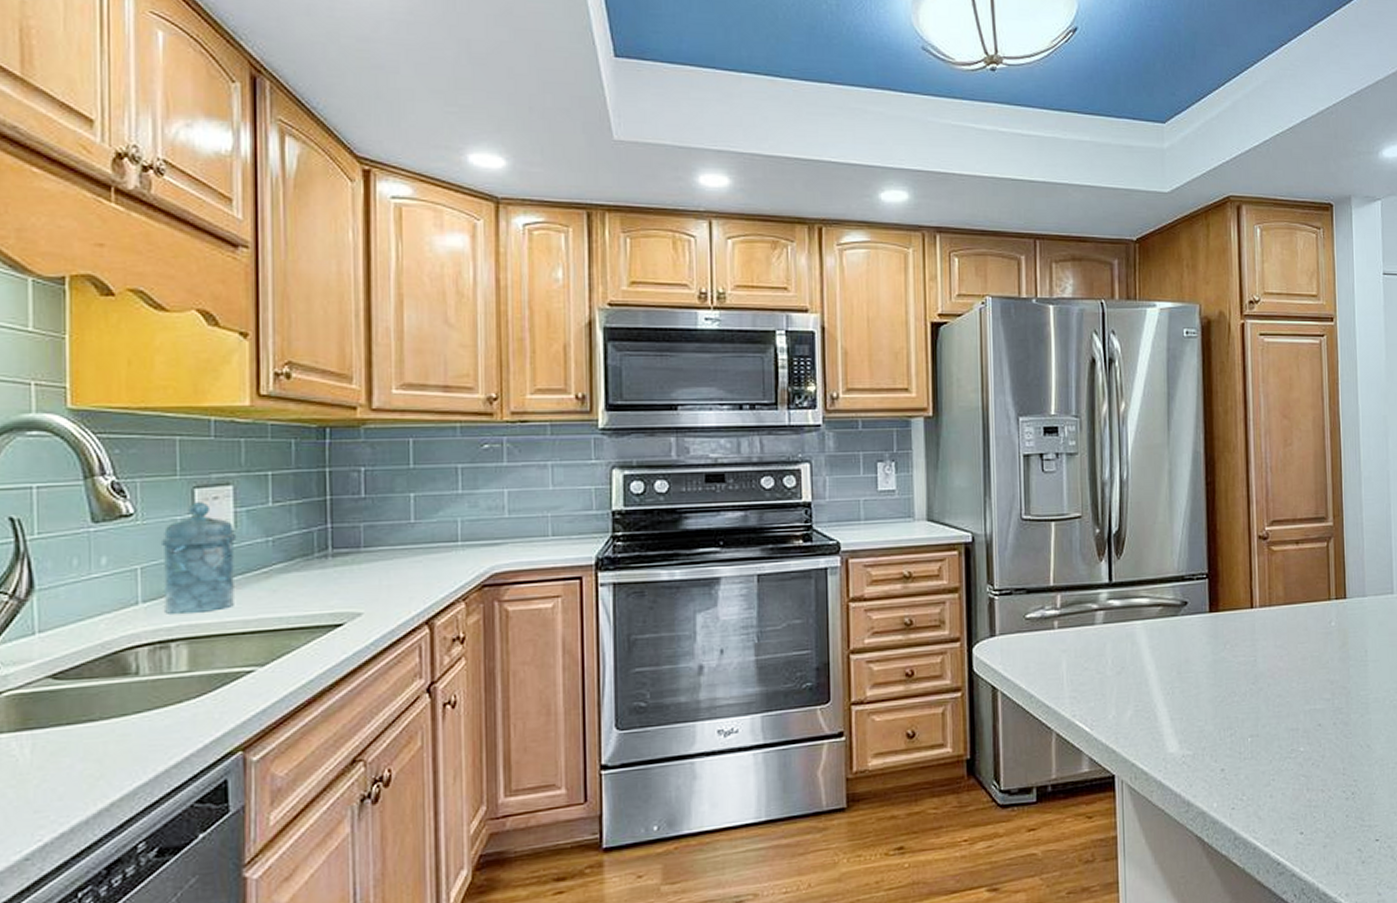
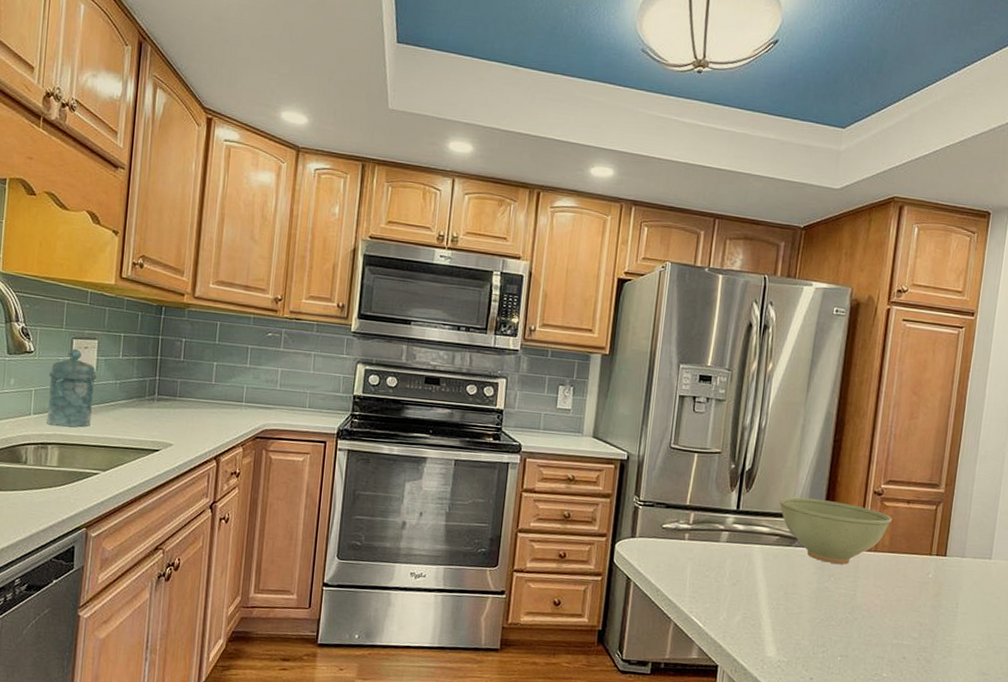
bowl: none [1155,554,1284,628] -> present [779,497,893,564]

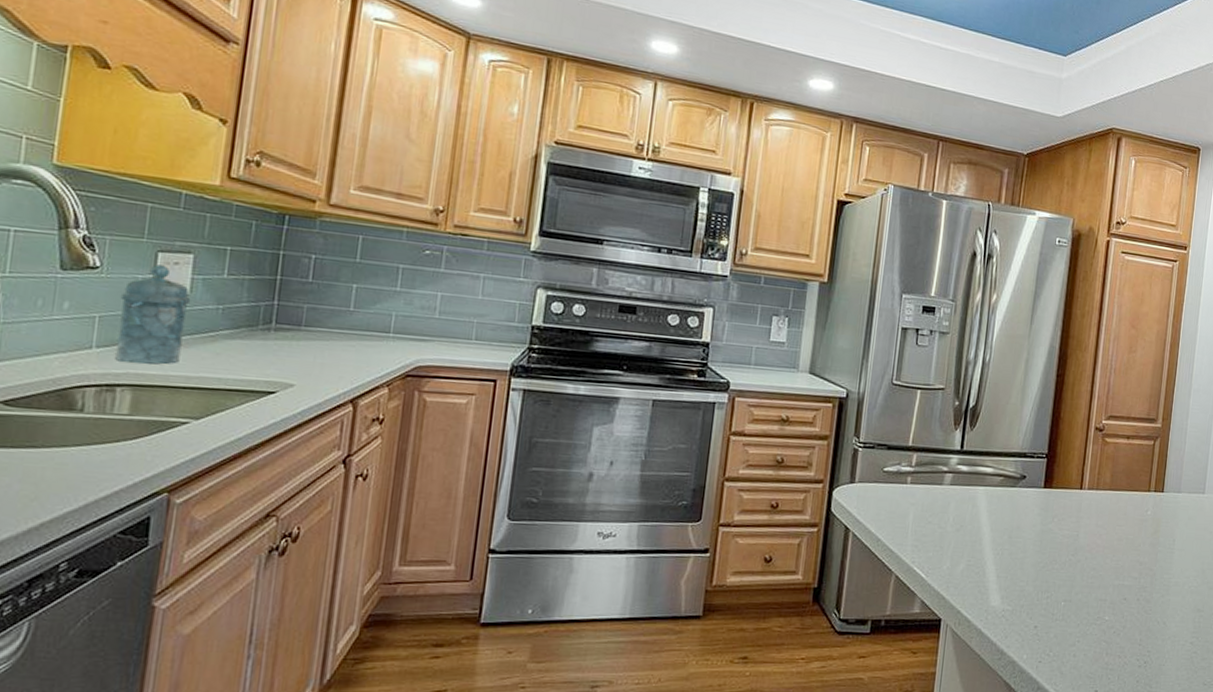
bowl: present [779,497,893,564] -> none [1003,435,1114,504]

